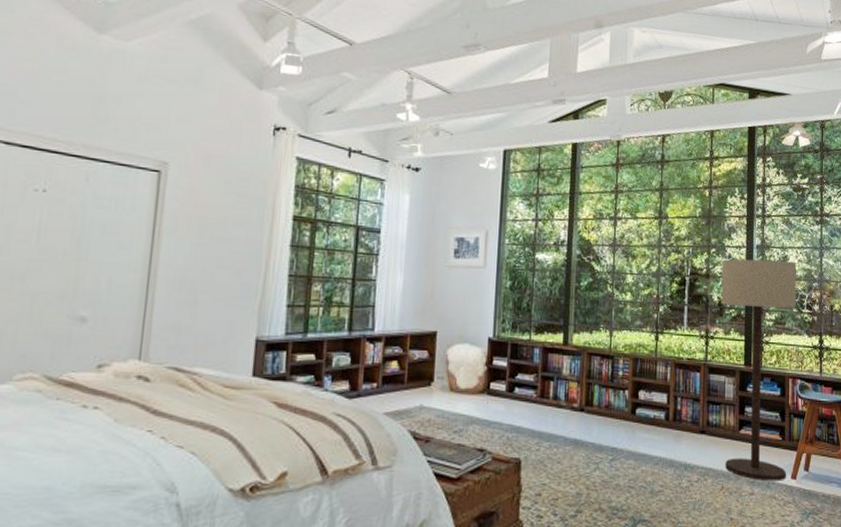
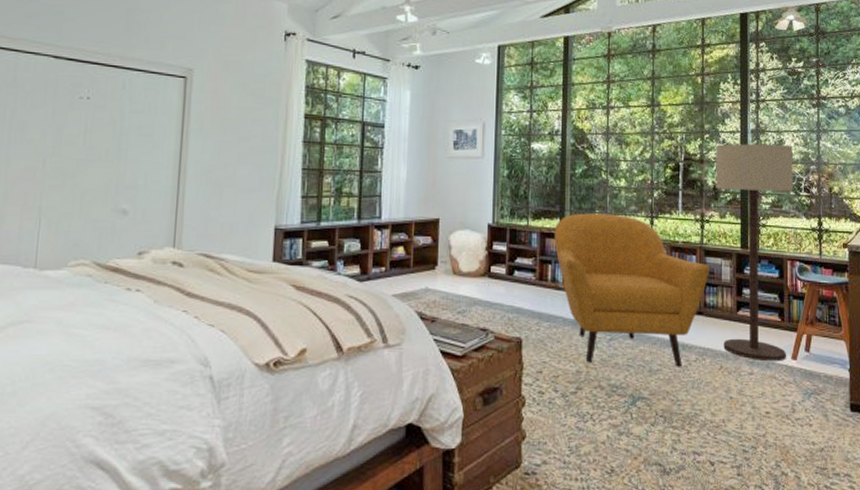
armchair: none [557,327,714,488] -> present [554,213,711,367]

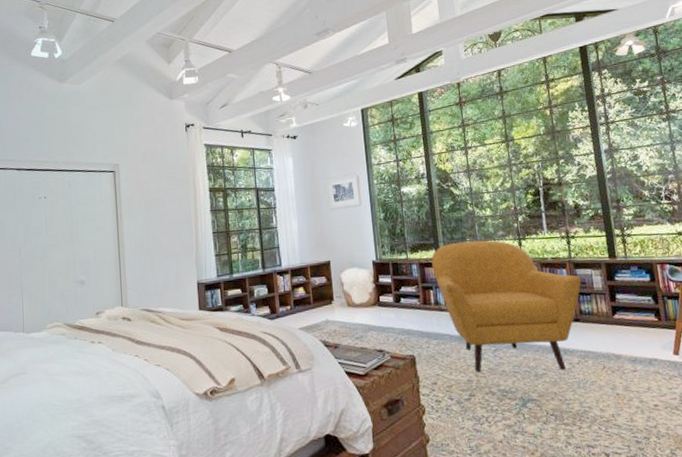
floor lamp: present [716,143,793,362] -> none [572,159,668,359]

